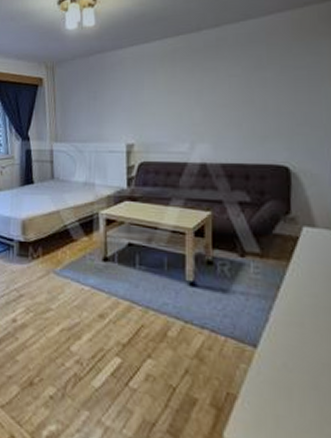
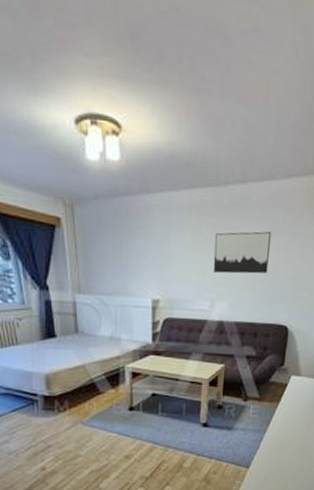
wall art: none [190,68,256,113] -> present [213,231,272,274]

